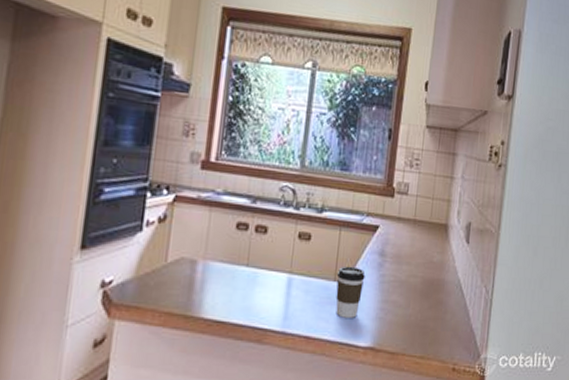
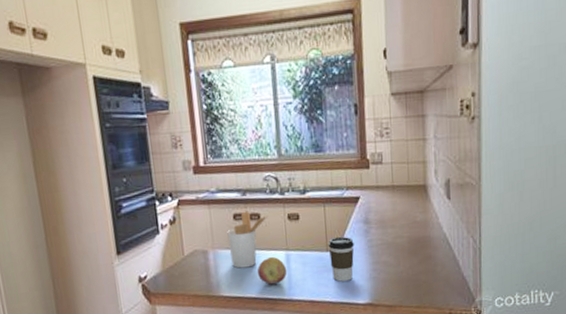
utensil holder: none [223,221,277,288] -> present [227,211,269,269]
fruit: none [251,278,286,312] -> present [258,256,287,285]

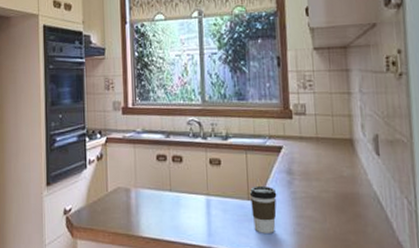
utensil holder: present [227,211,269,269] -> none [150,153,191,210]
fruit: present [258,256,287,285] -> none [178,200,207,229]

